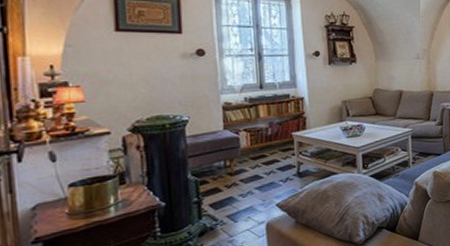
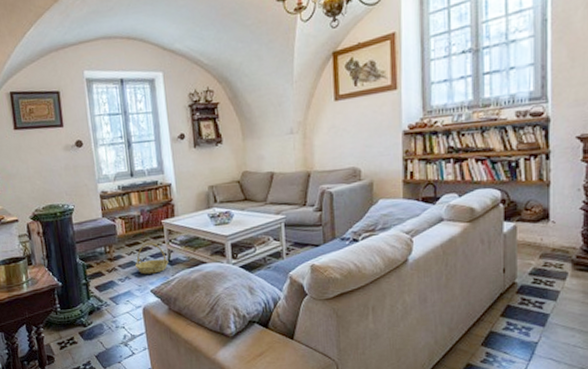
basket: none [260,154,298,188] -> present [135,242,169,274]

